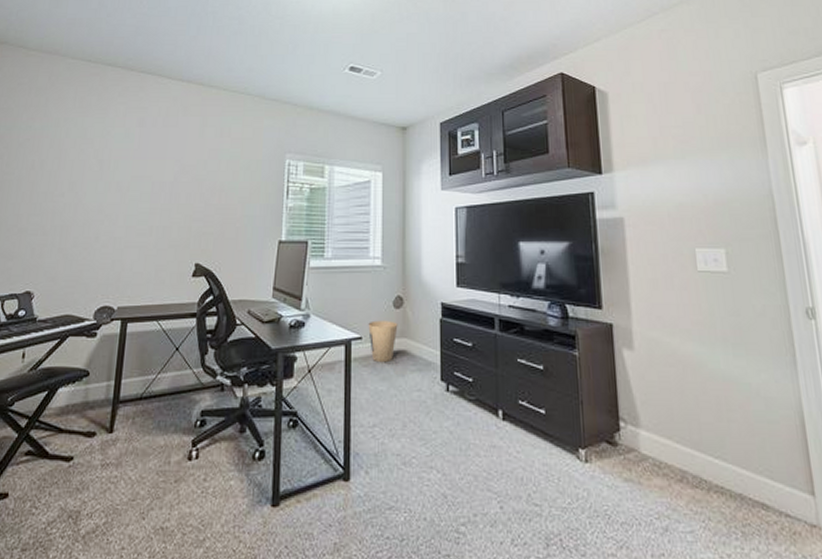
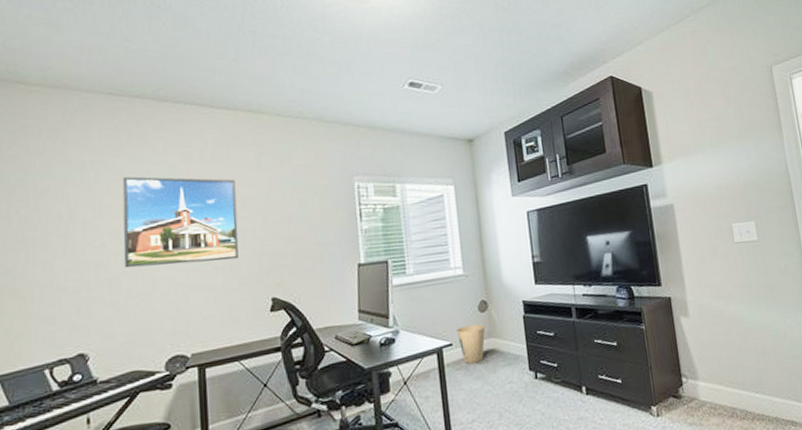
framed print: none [75,136,179,222] -> present [122,176,239,268]

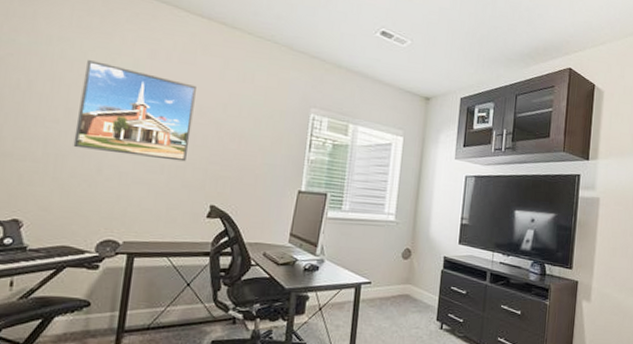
trash can: present [457,324,486,364] -> none [377,268,405,305]

